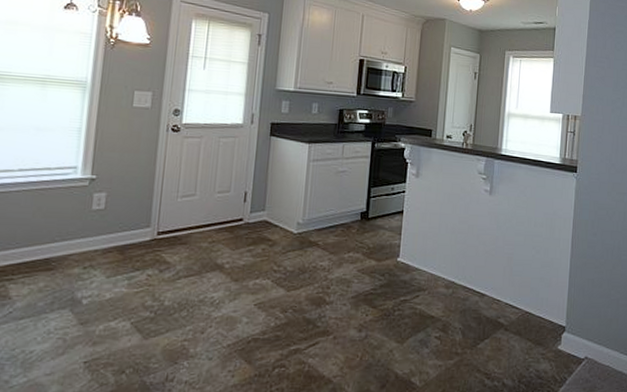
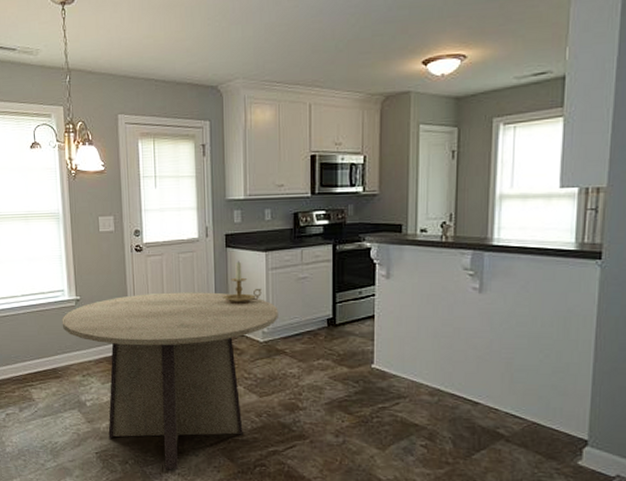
dining table: none [66,177,316,378] -> present [61,292,279,470]
candle holder: none [261,150,301,193] -> present [223,261,262,304]

